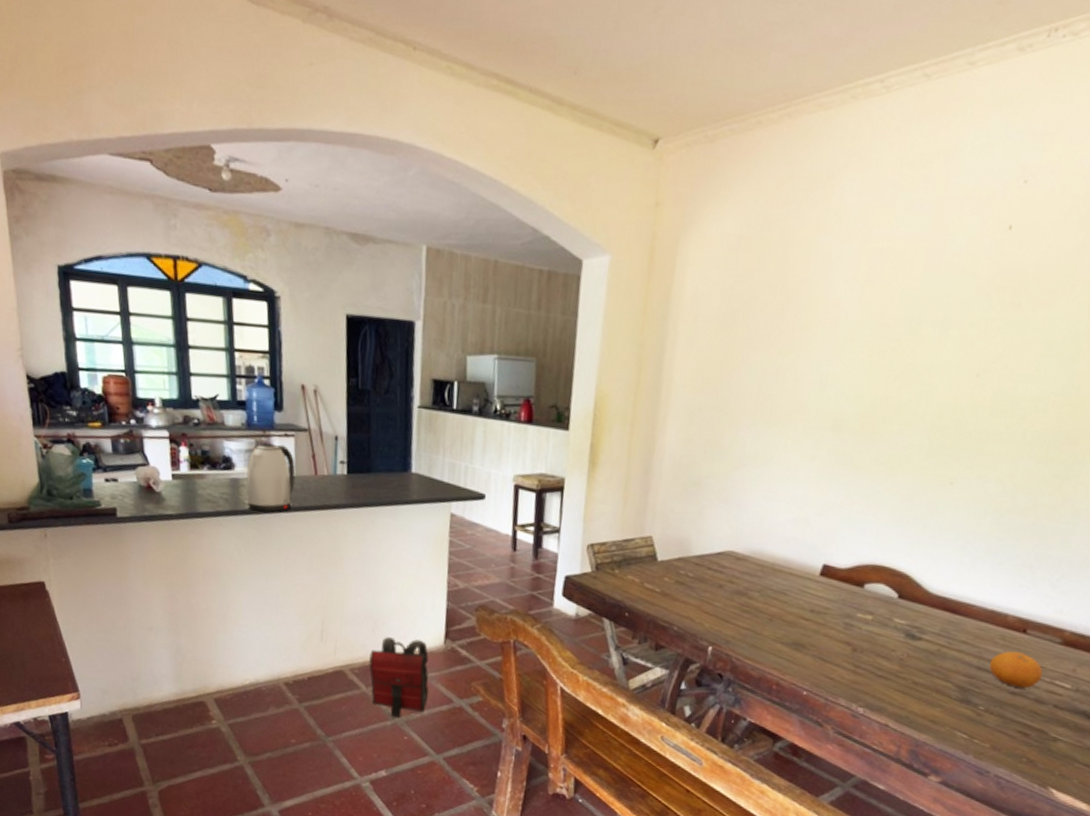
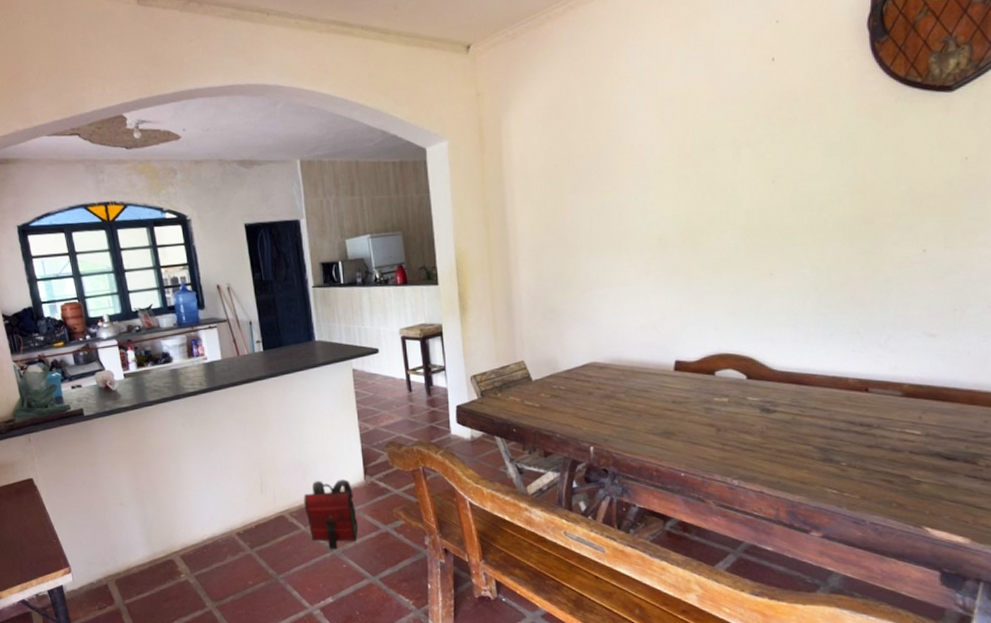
kettle: present [246,443,296,512] -> none [182,335,223,393]
fruit: present [989,651,1043,689] -> none [842,408,892,441]

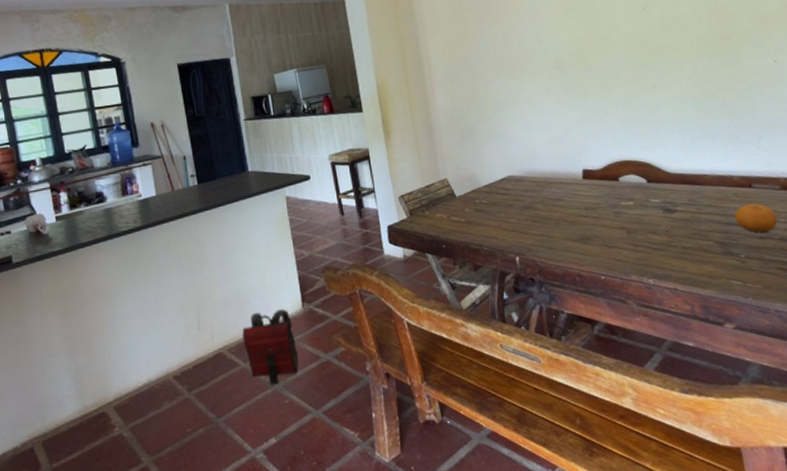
fruit: none [842,408,892,441] -> present [734,203,778,233]

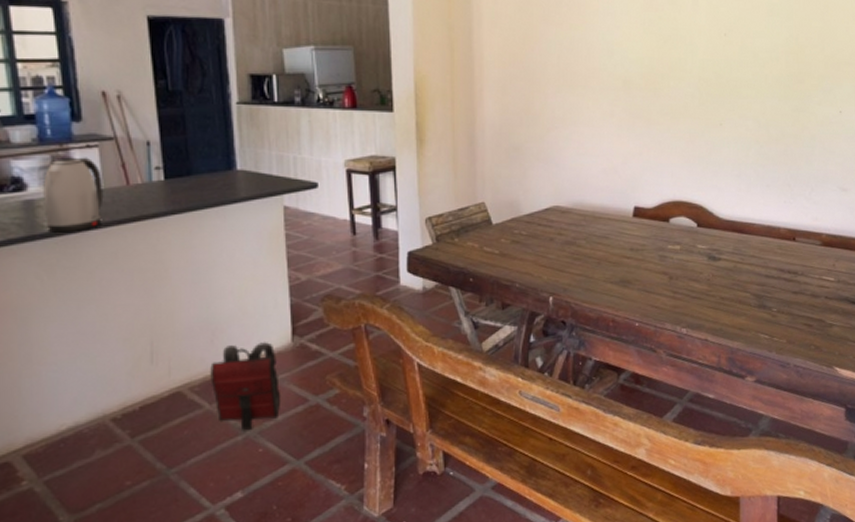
kettle: none [116,172,157,232] -> present [43,157,104,233]
fruit: present [734,203,778,233] -> none [774,257,813,288]

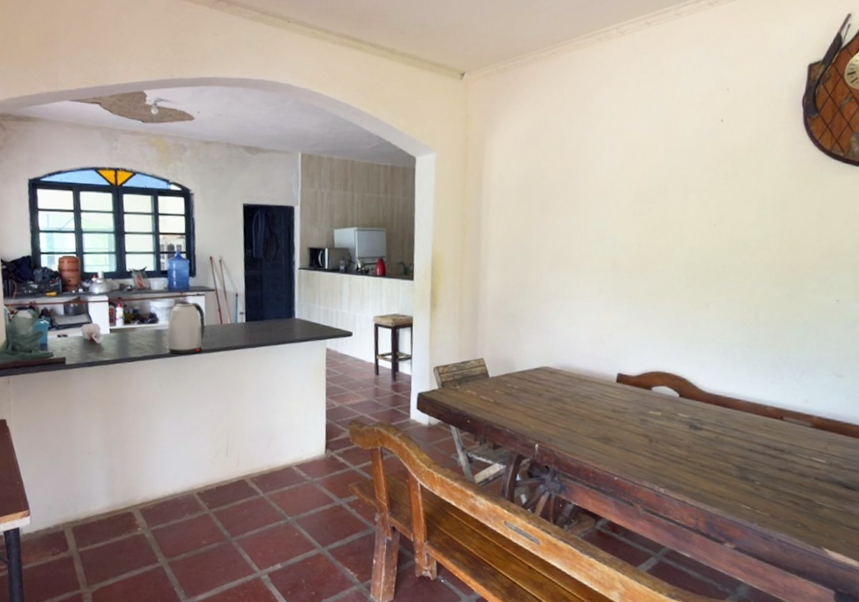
backpack: present [210,342,281,431] -> none [265,450,315,518]

